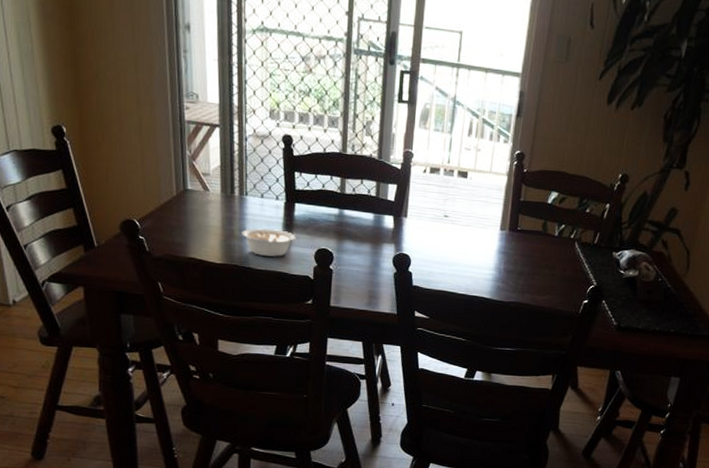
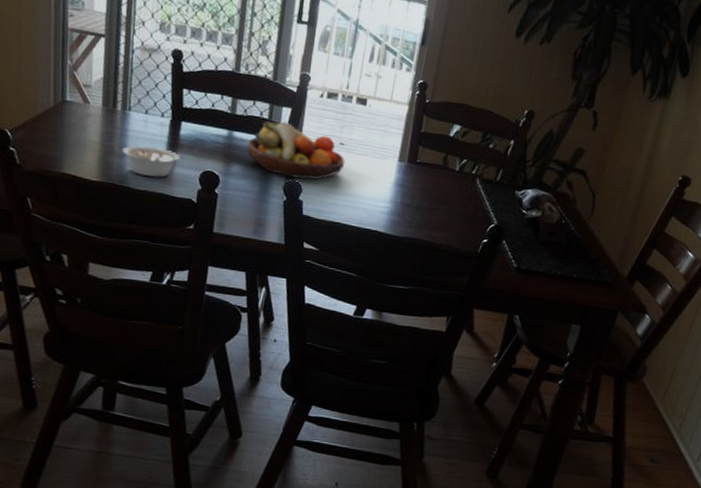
fruit bowl: none [357,197,450,252] -> present [246,121,345,180]

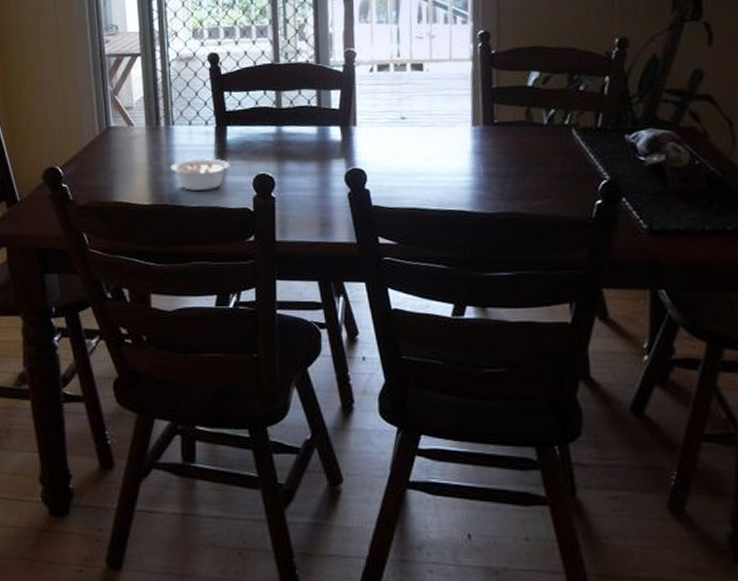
fruit bowl: present [246,121,345,180] -> none [298,105,410,166]

